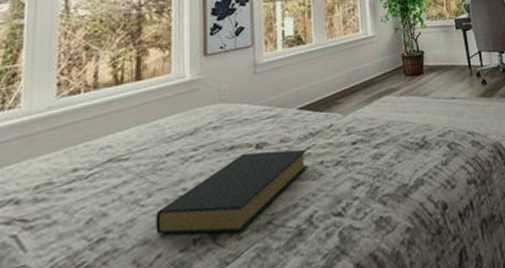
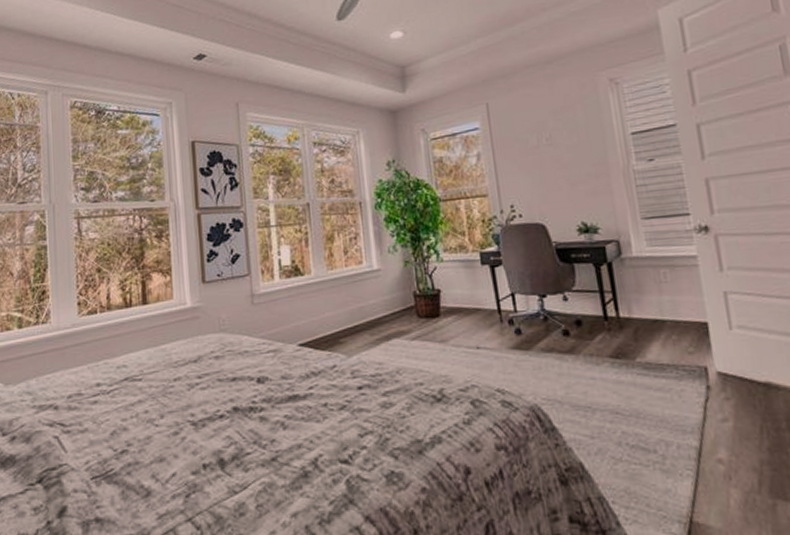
hardback book: present [156,149,308,235] -> none [168,386,311,465]

